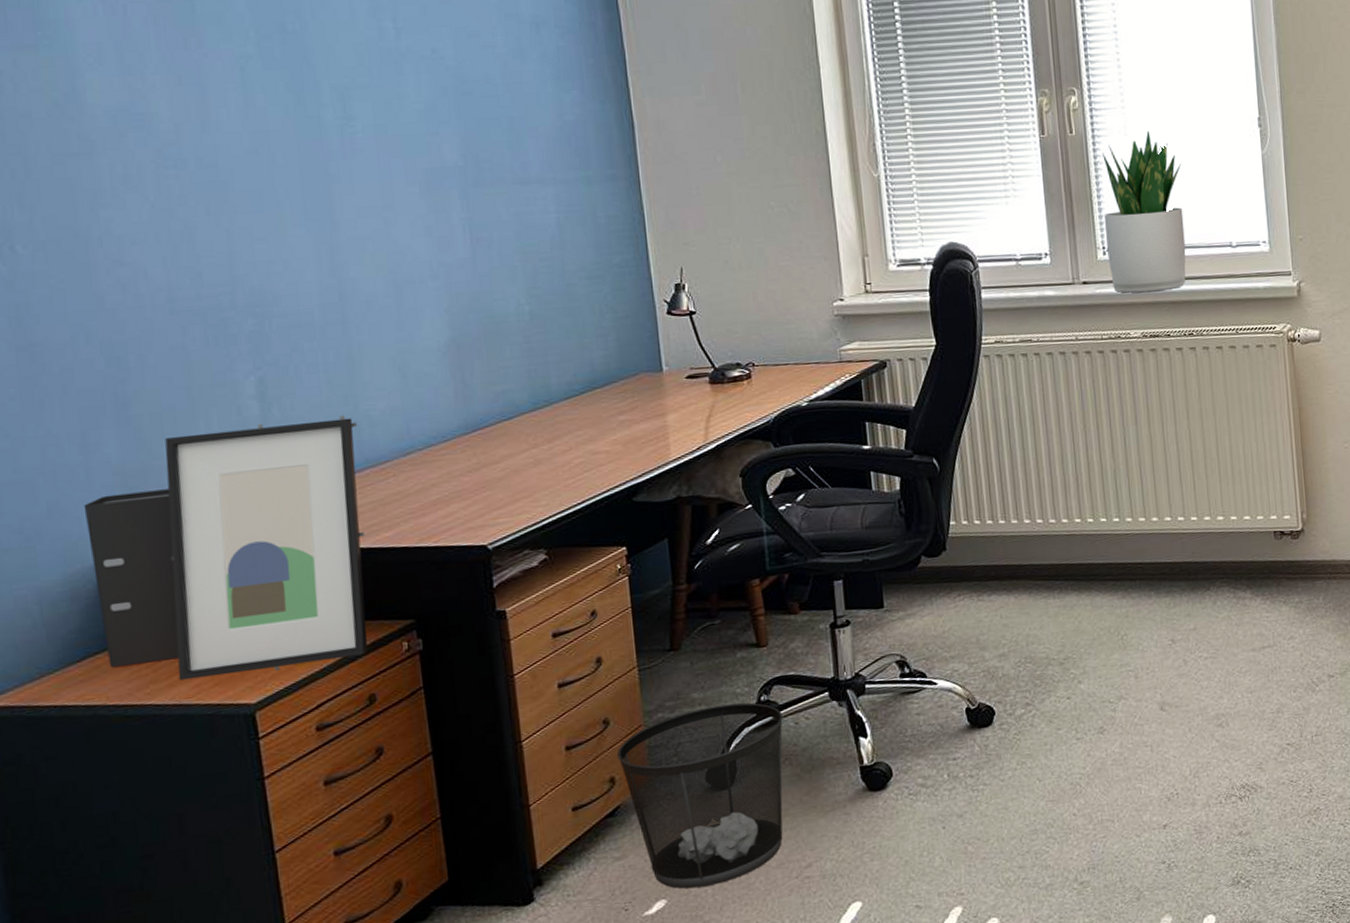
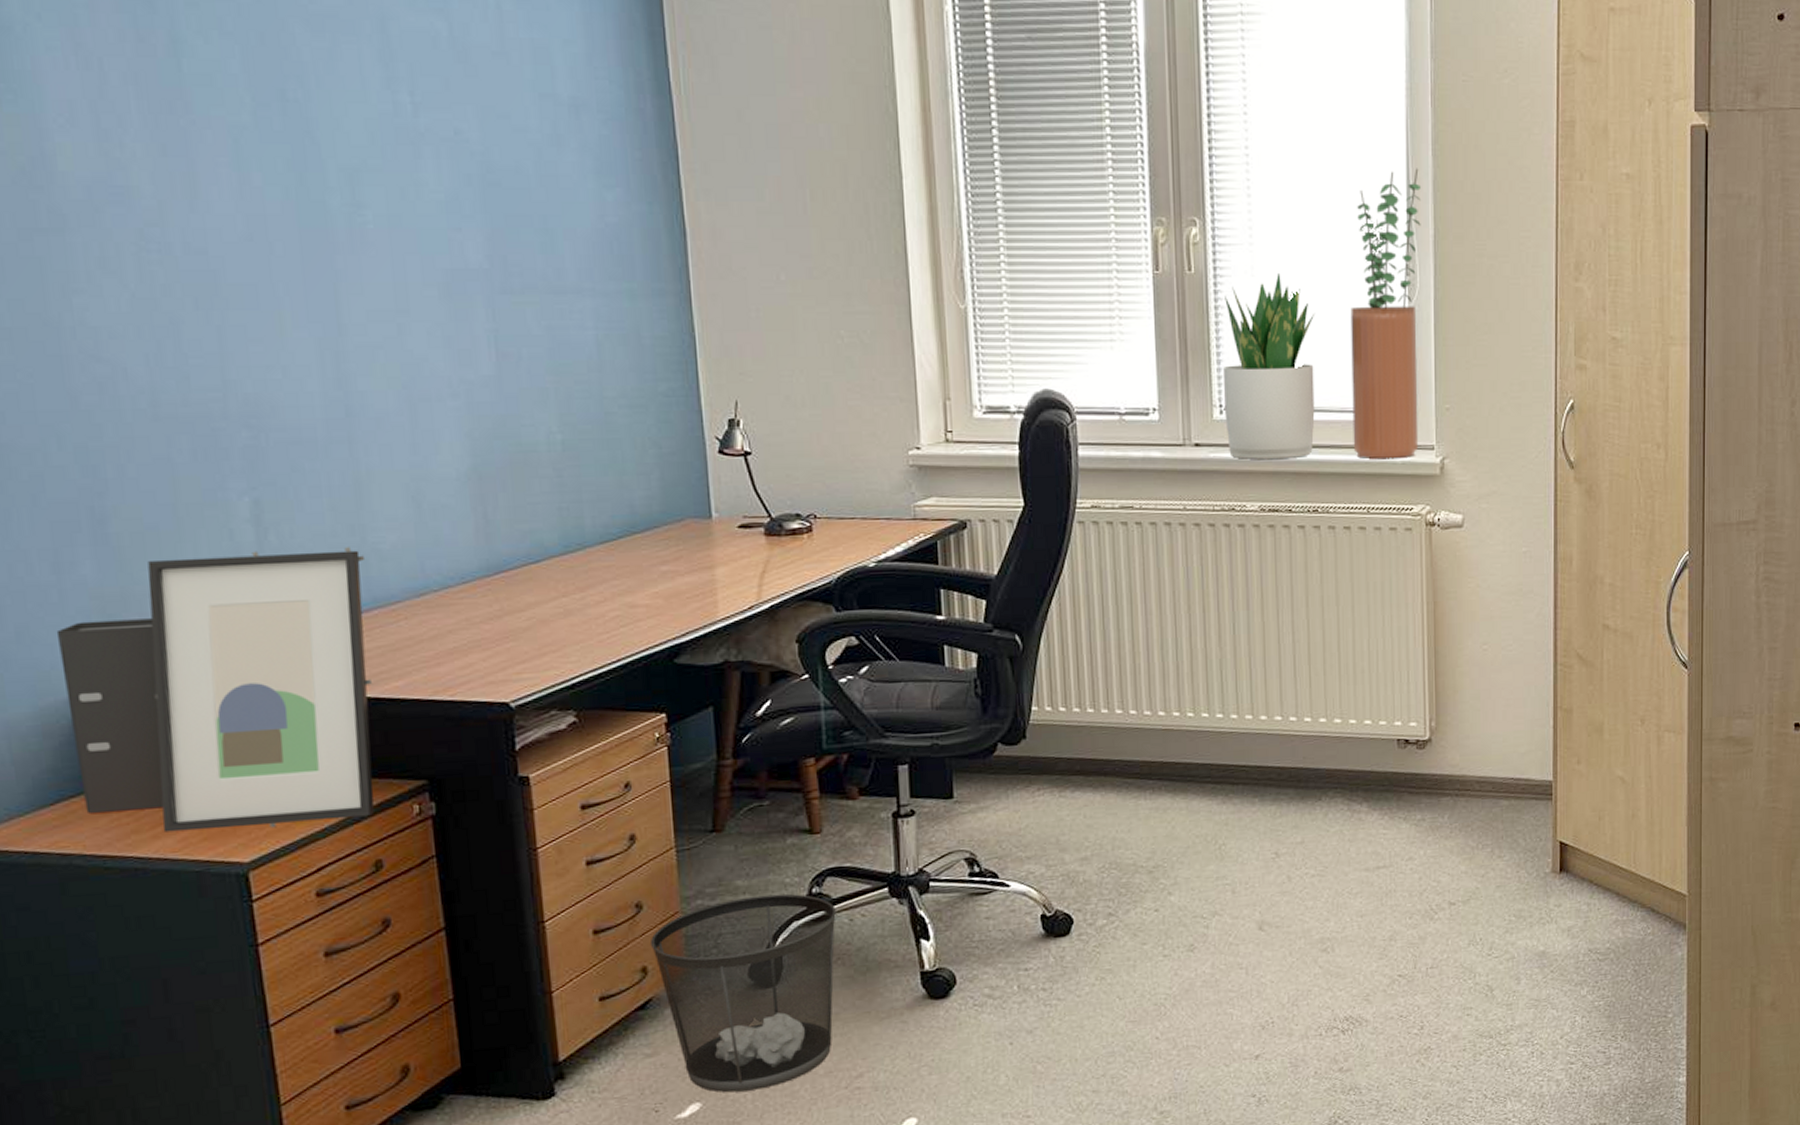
vase: none [1212,35,1278,286] -> present [1350,168,1421,459]

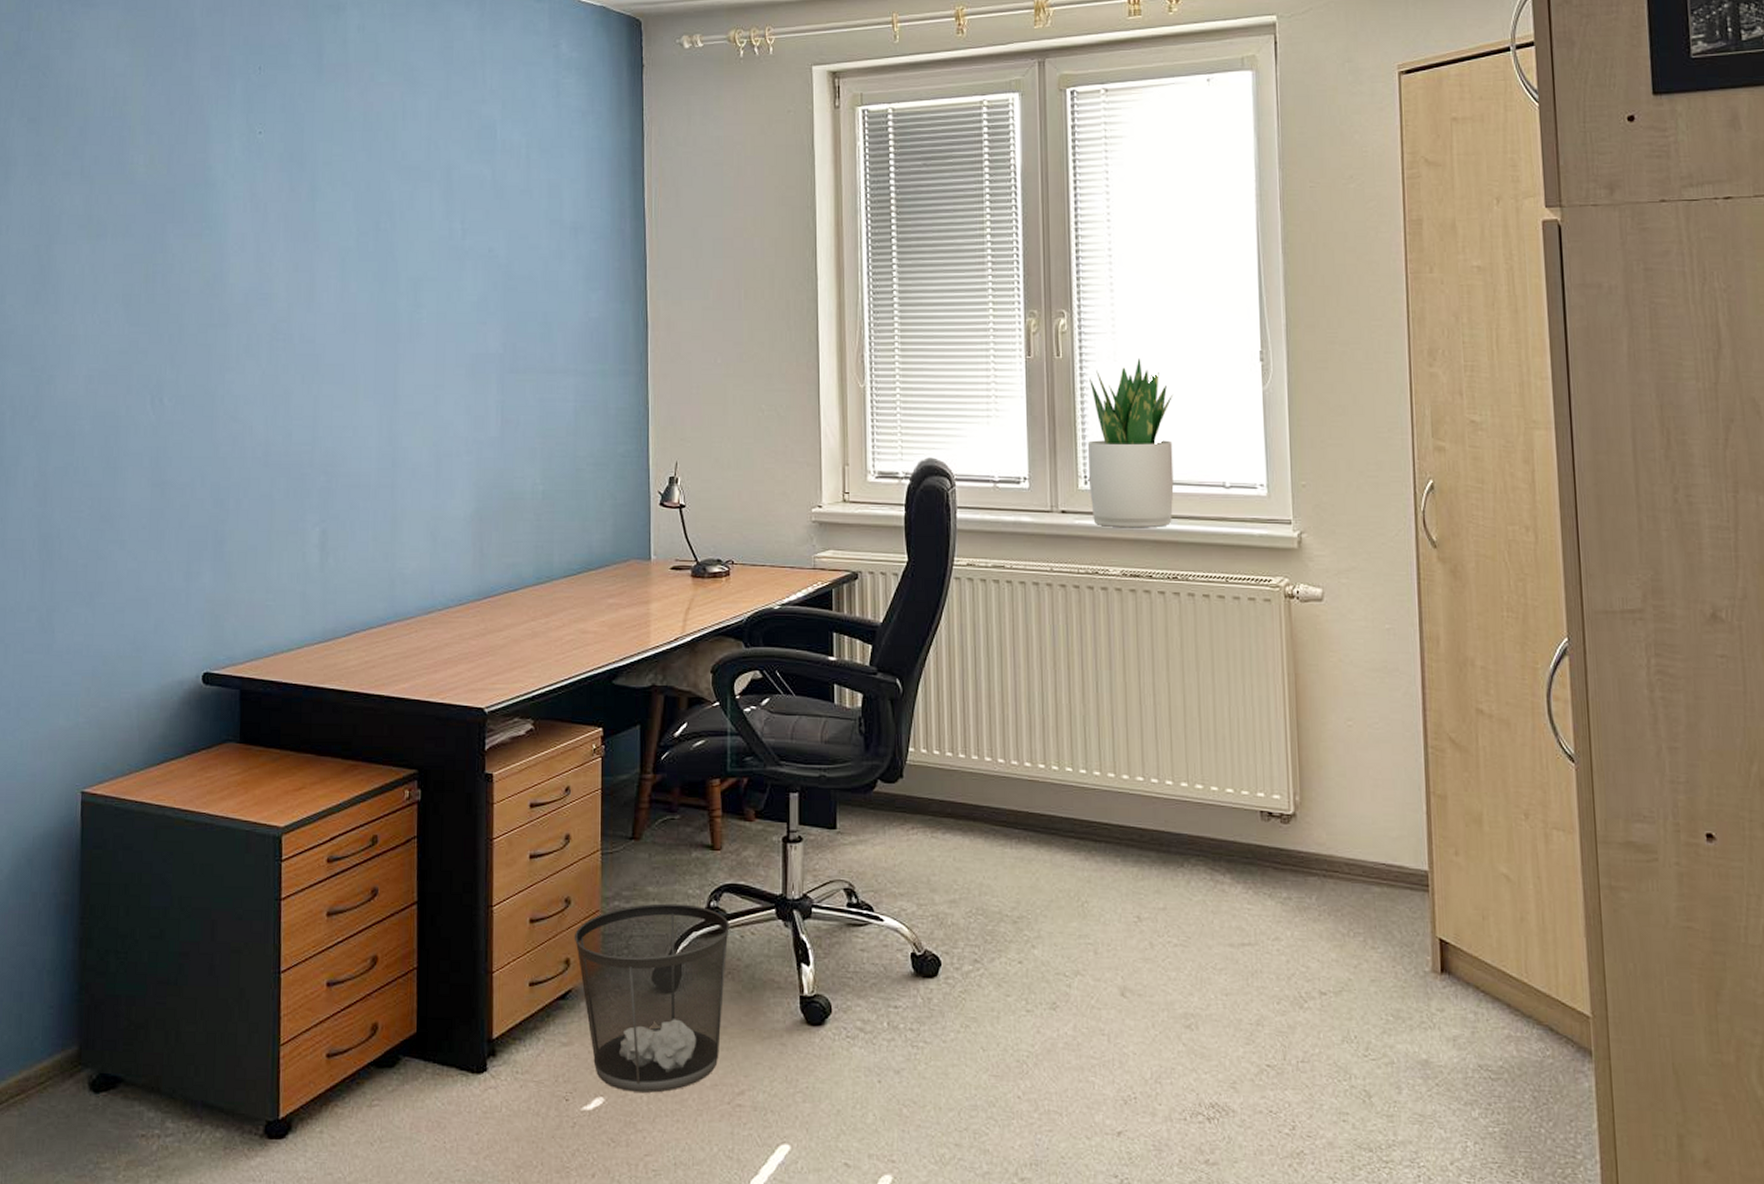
binder: present [56,618,164,813] -> none [179,619,244,775]
picture frame: present [148,547,374,833] -> none [228,570,393,800]
vase: present [1350,168,1421,459] -> none [1207,264,1276,532]

